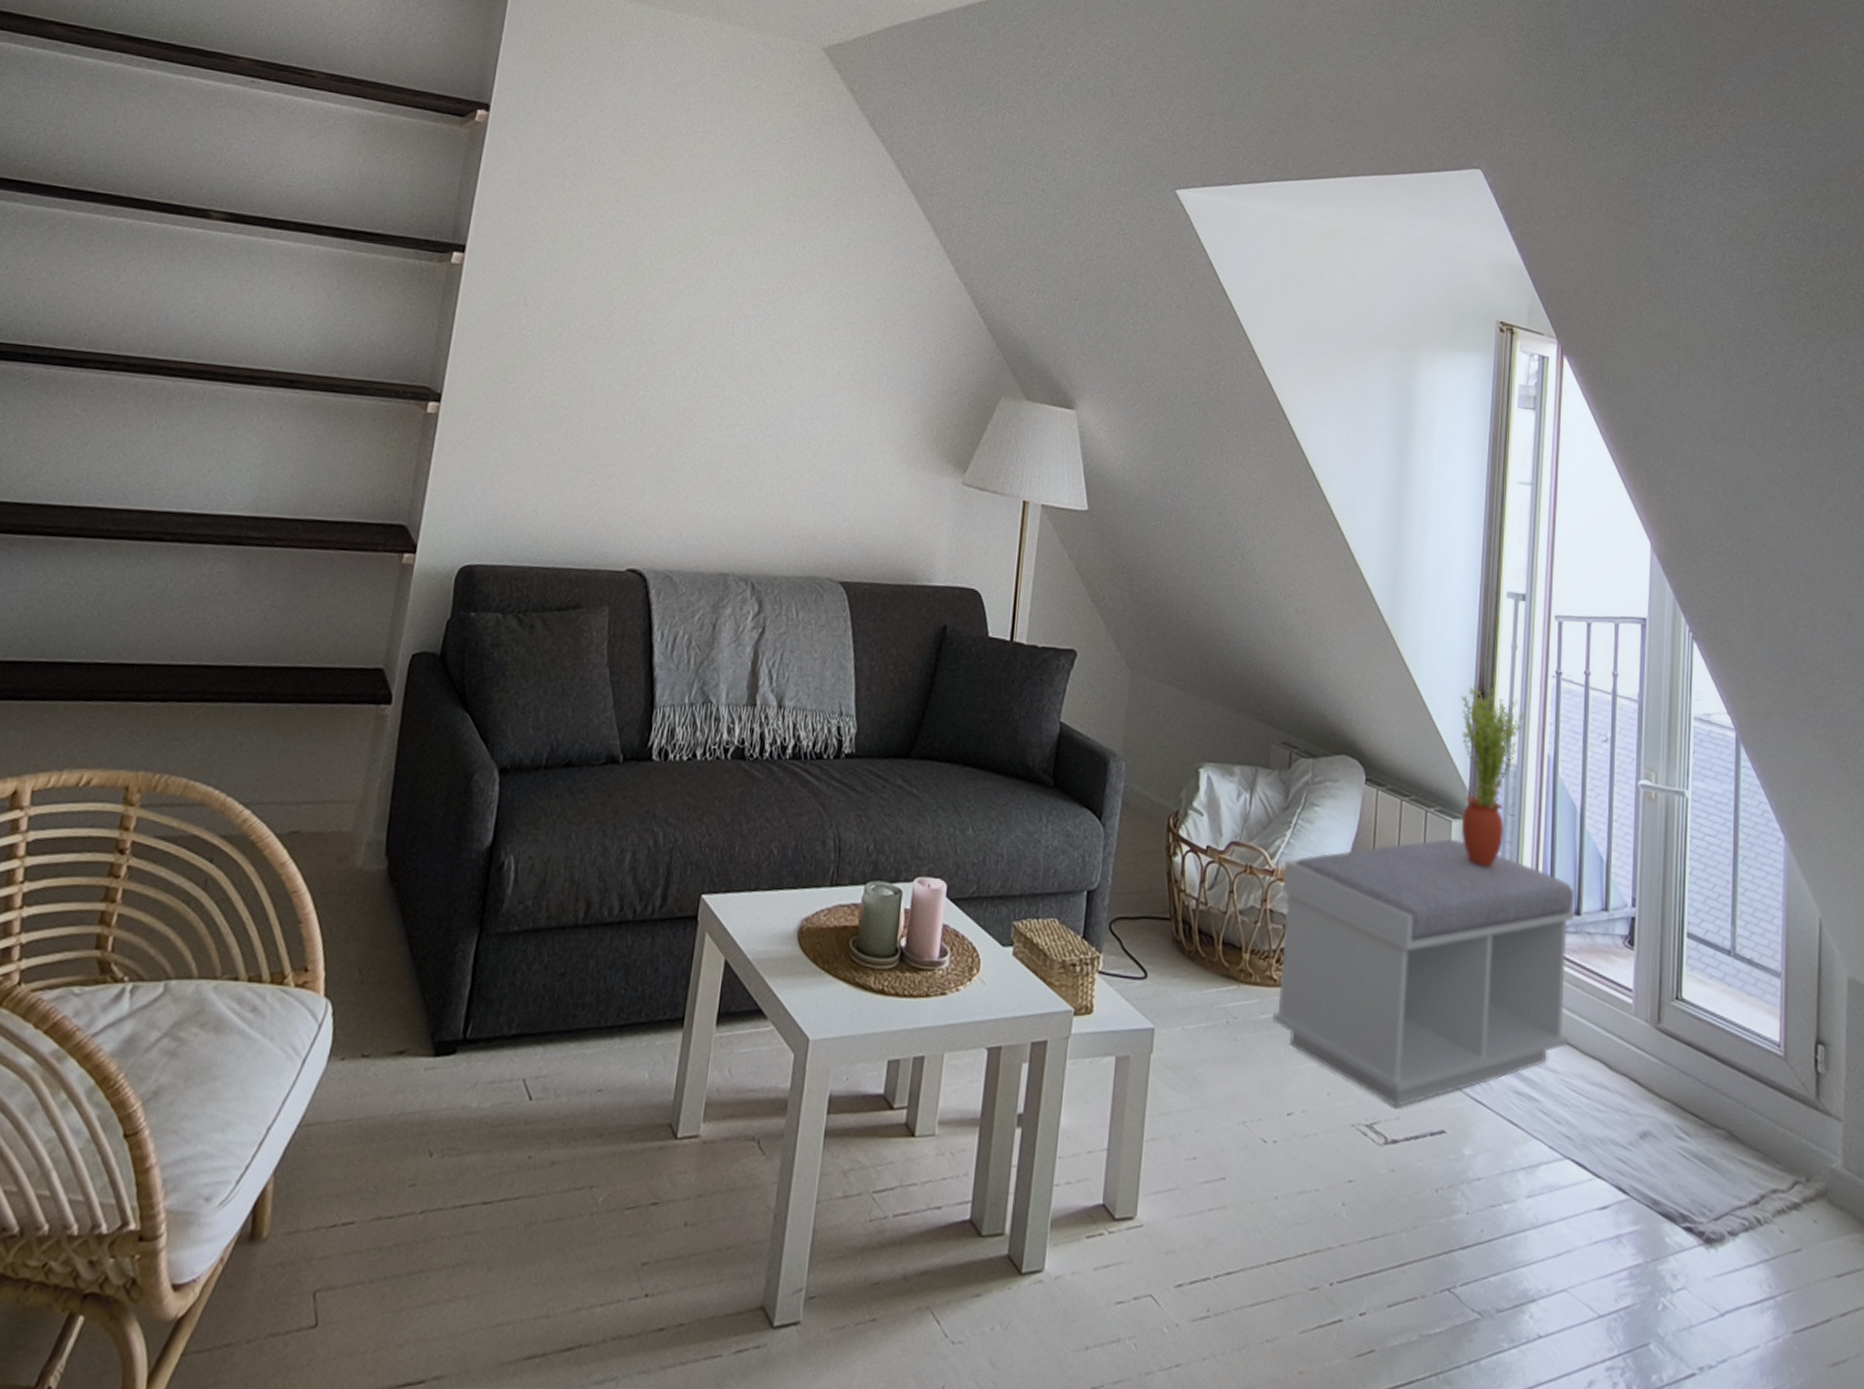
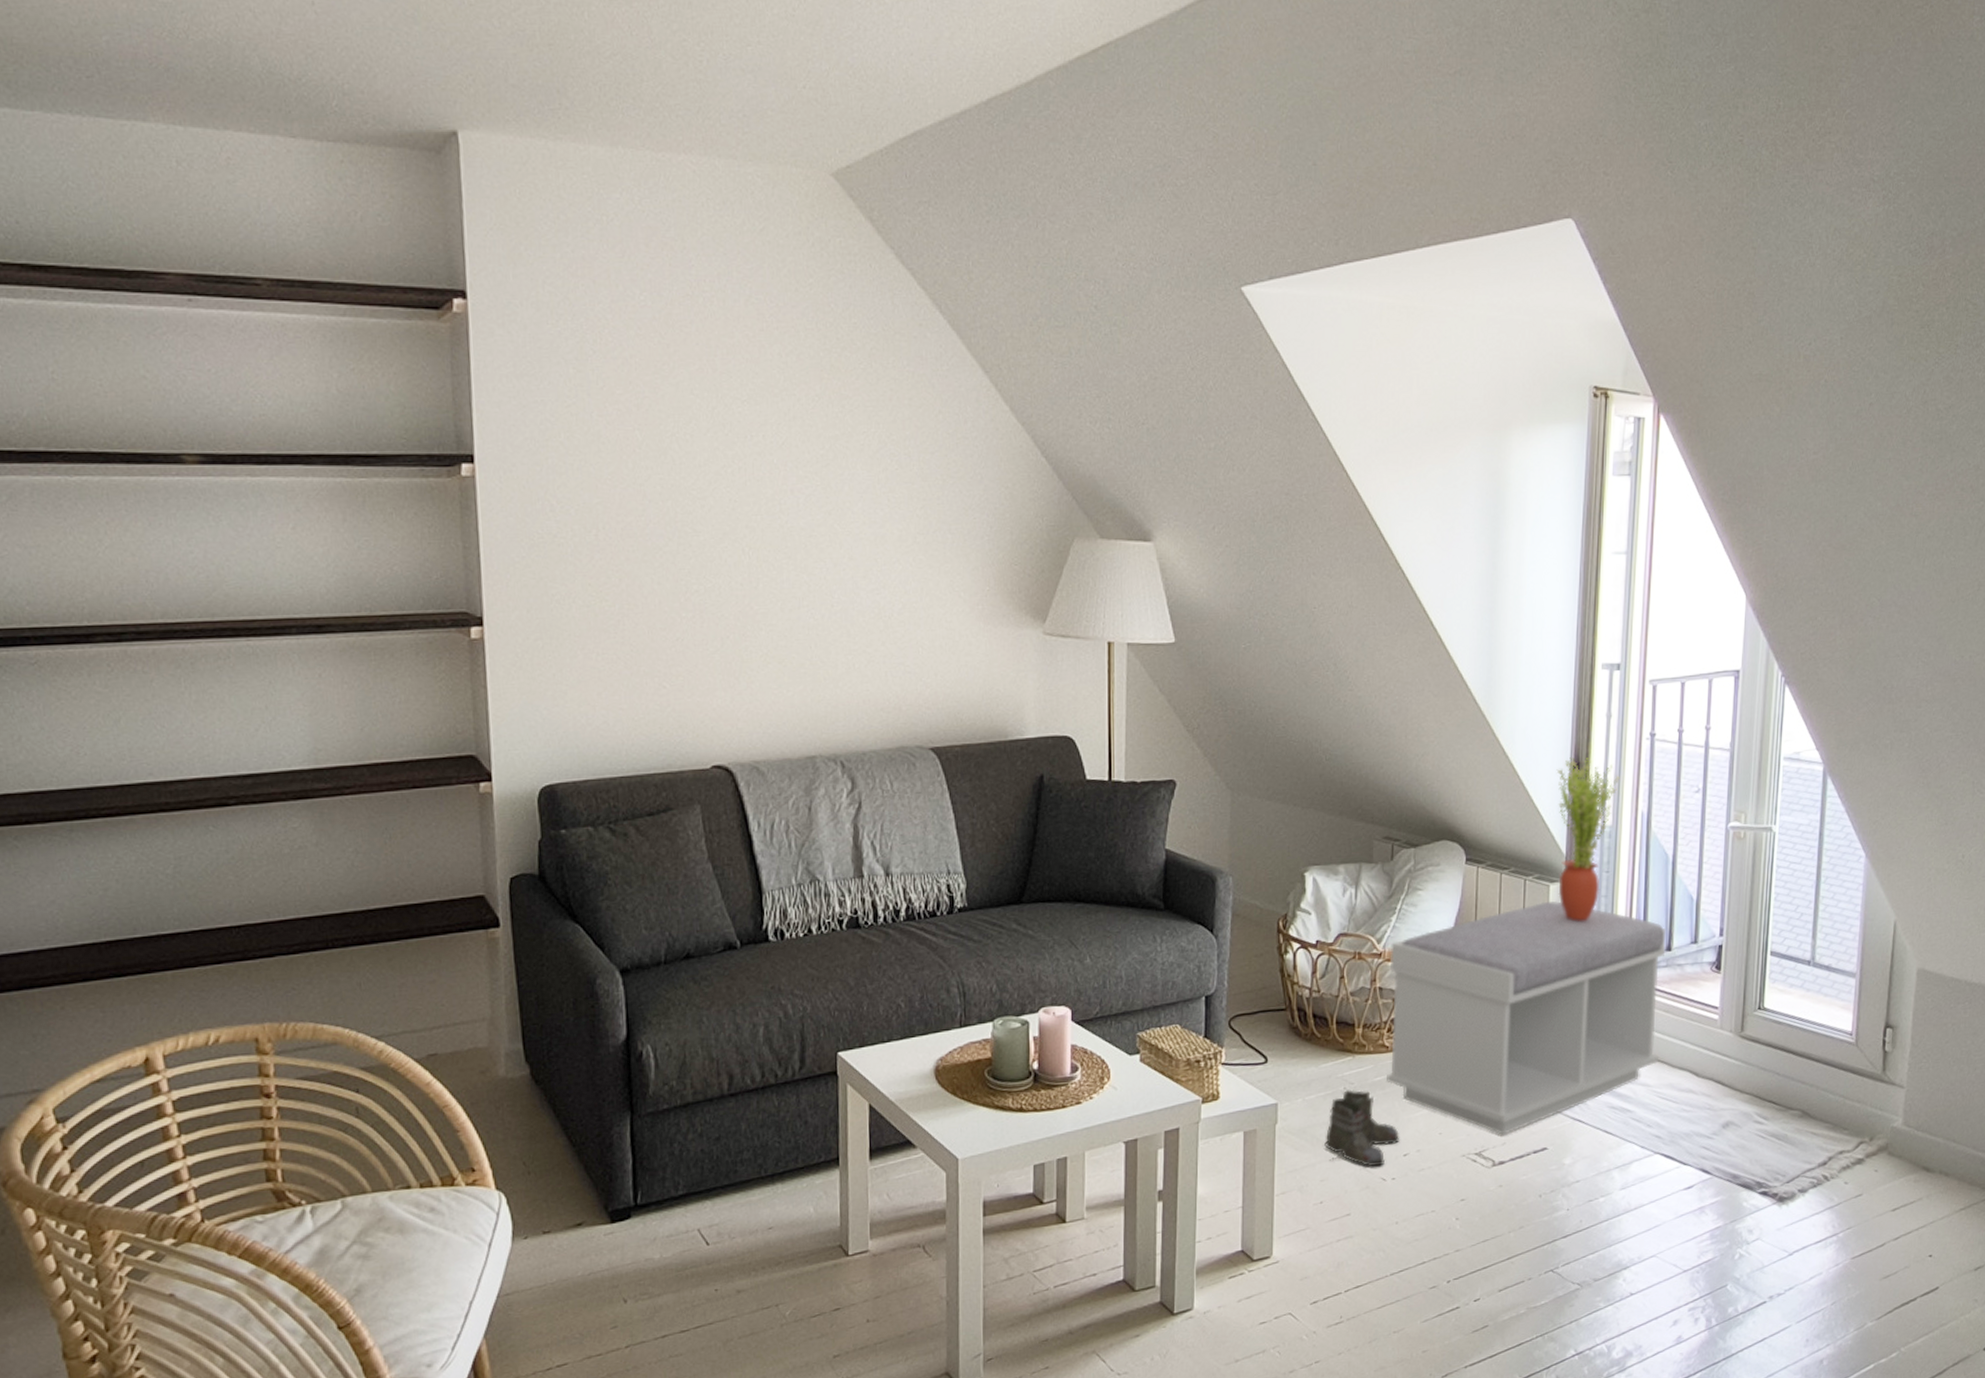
boots: none [1202,1025,1285,1124] -> present [1325,1089,1400,1167]

